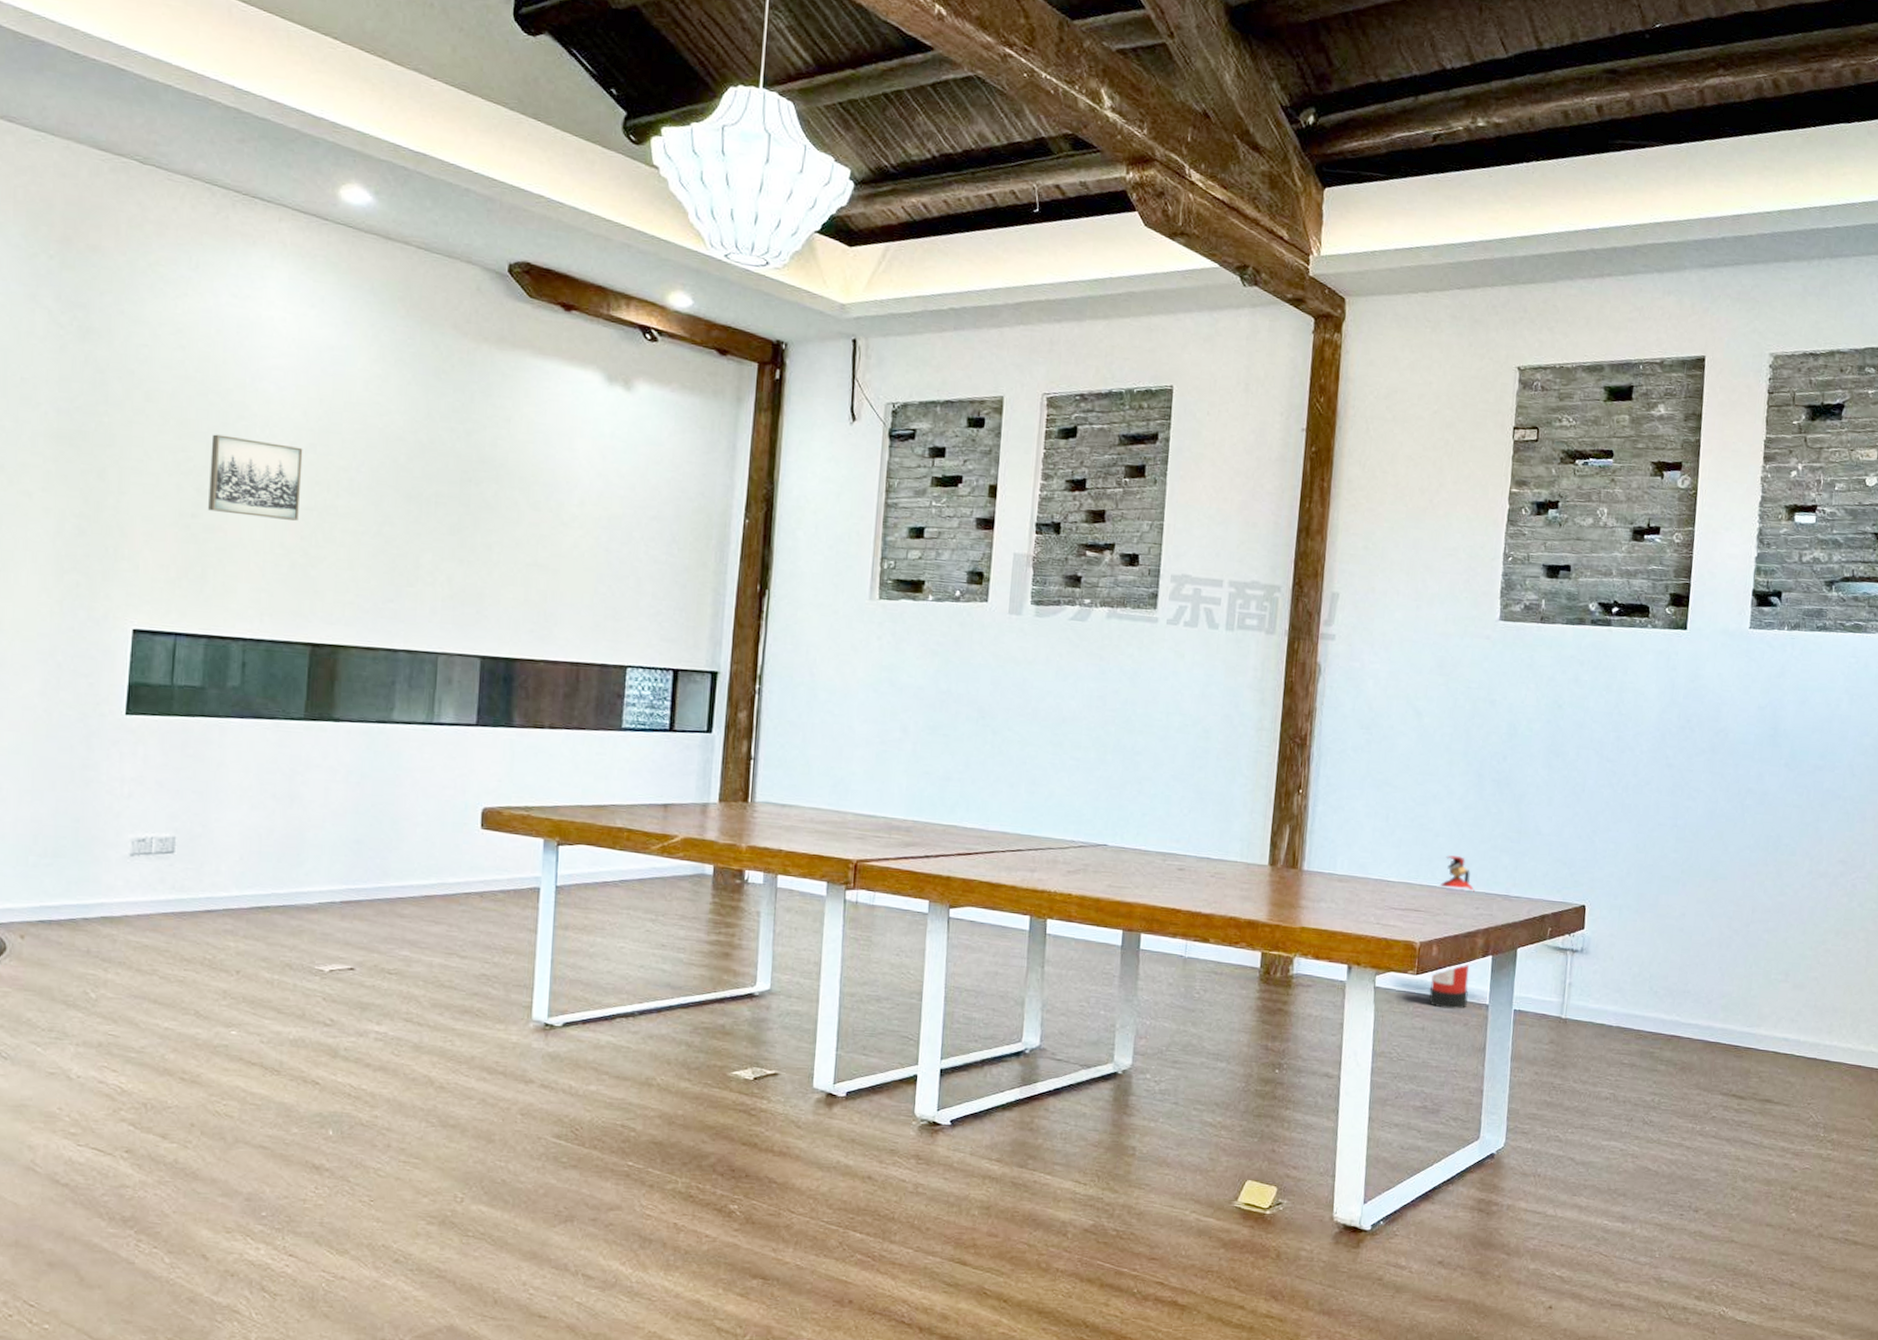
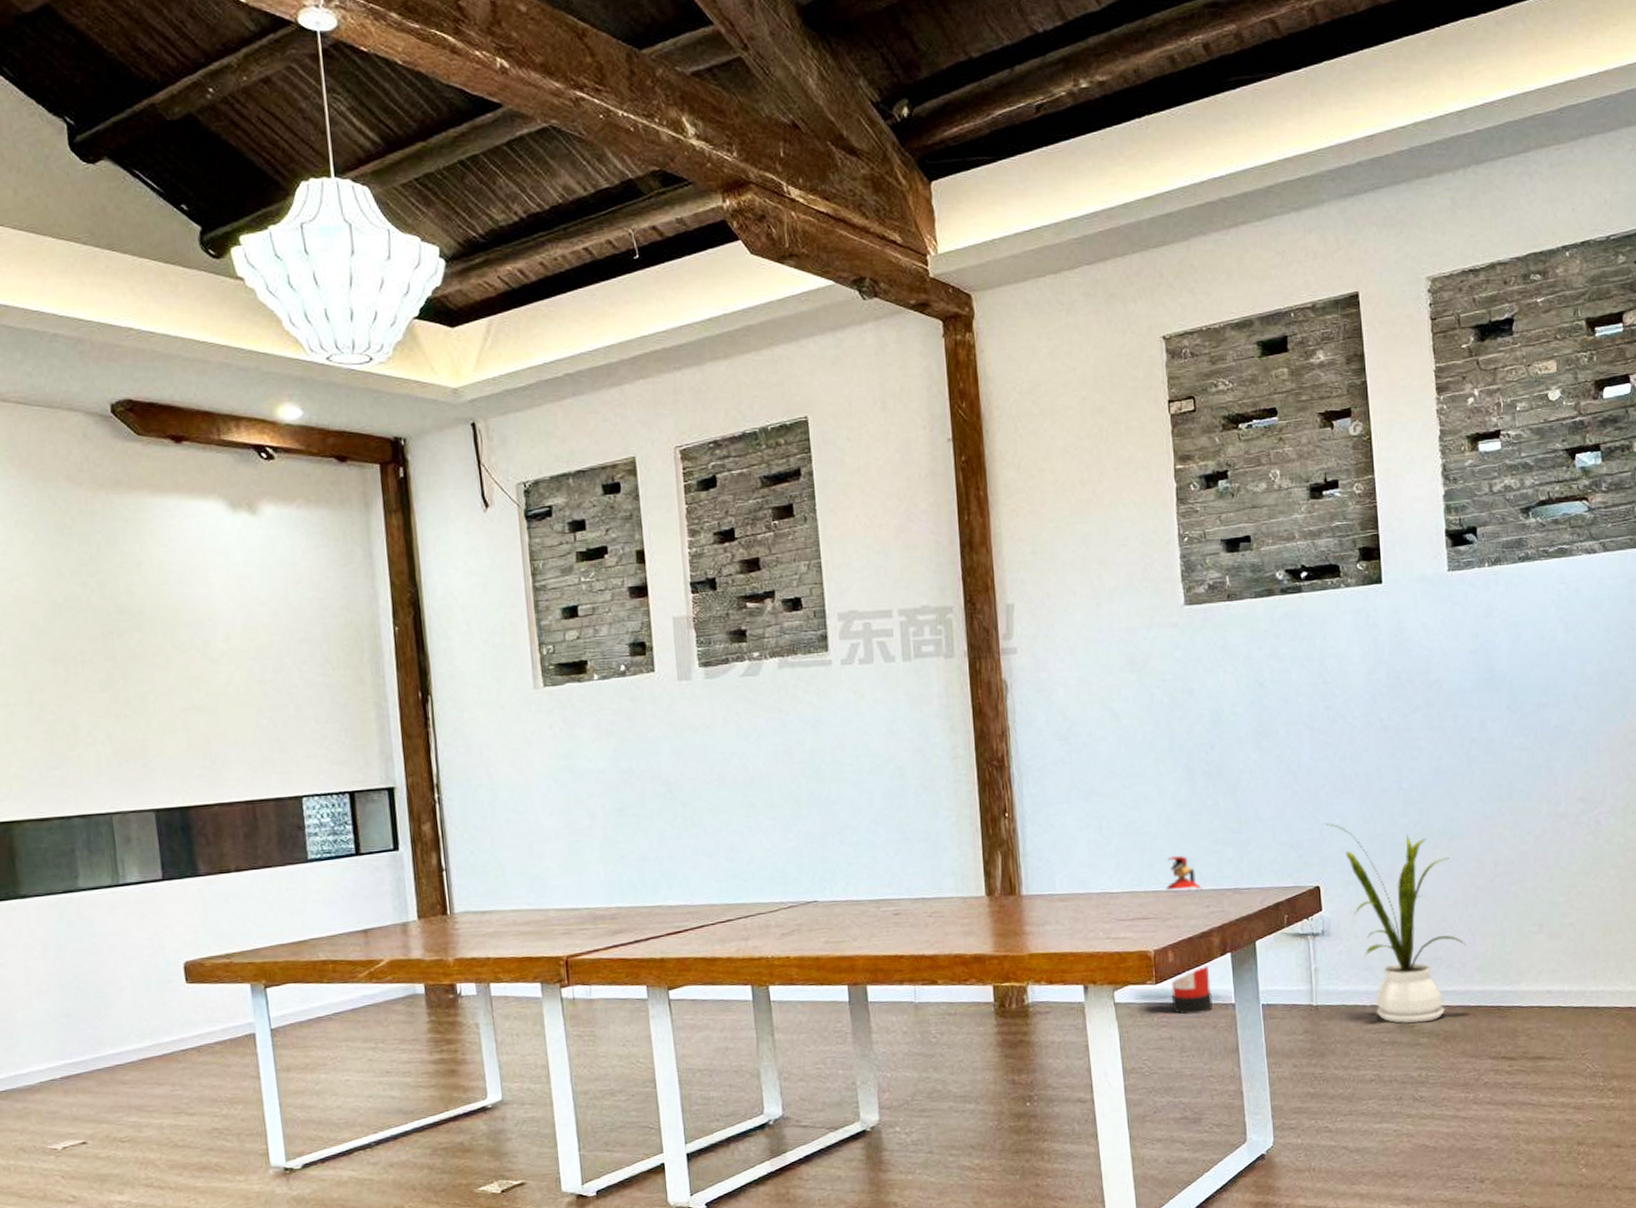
house plant: none [1598,846,1715,1051] -> present [1323,823,1466,1024]

